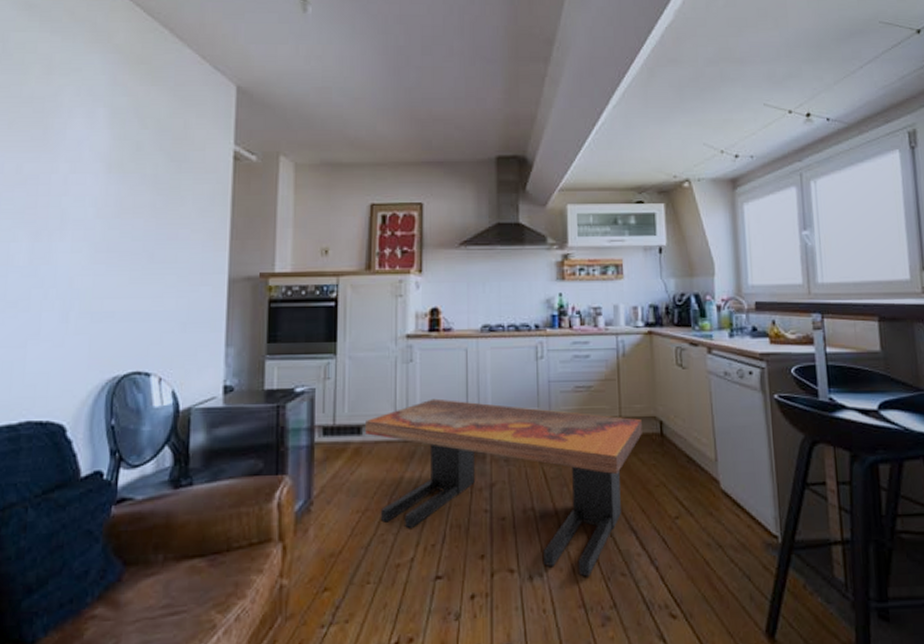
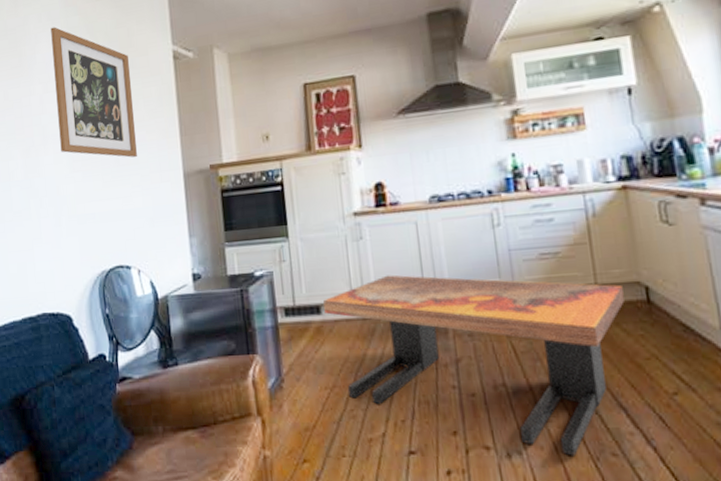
wall art: none [82,104,181,257] -> present [51,27,137,158]

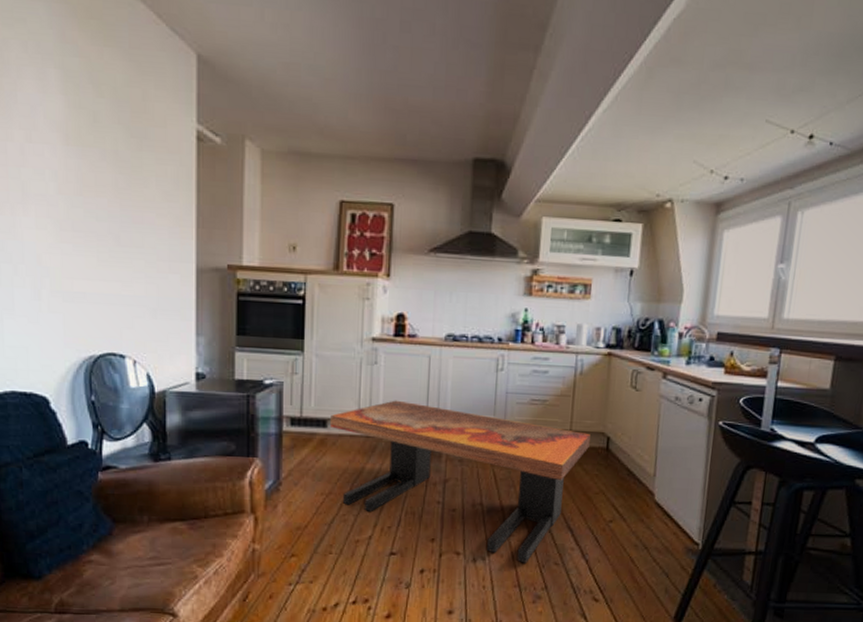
wall art: present [51,27,137,158] -> none [40,63,143,241]

